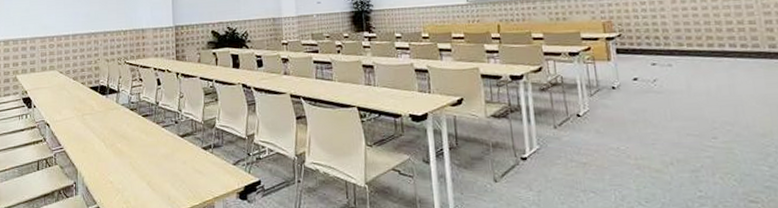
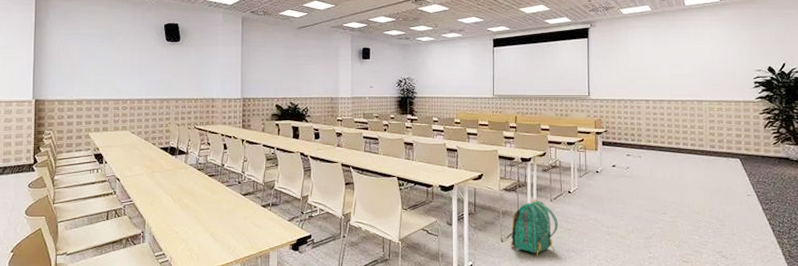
backpack: none [505,125,568,199] -> present [510,199,558,256]

